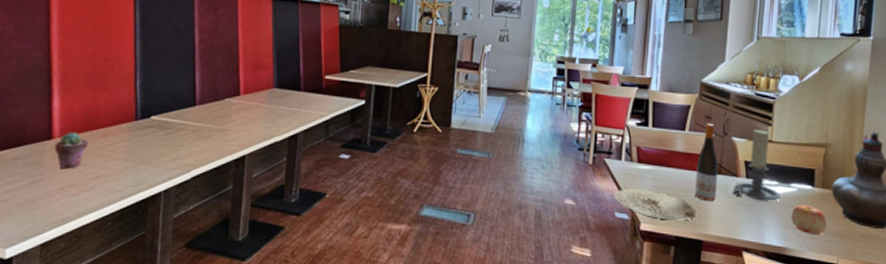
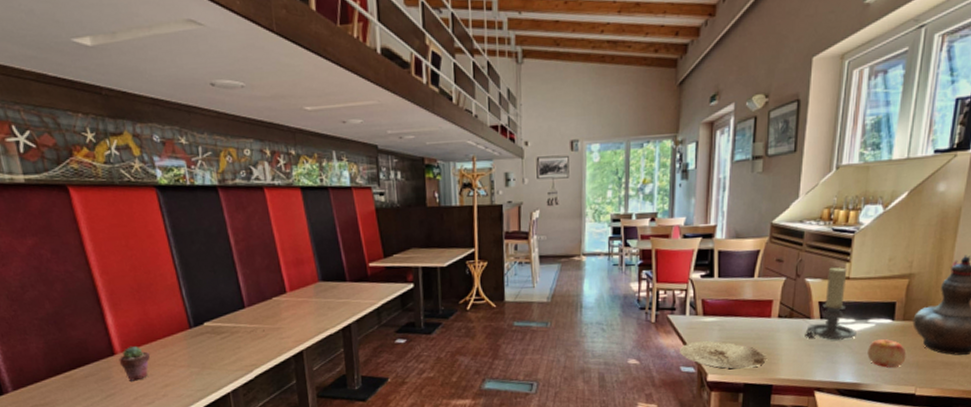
wine bottle: present [694,123,718,202] -> none [764,266,790,347]

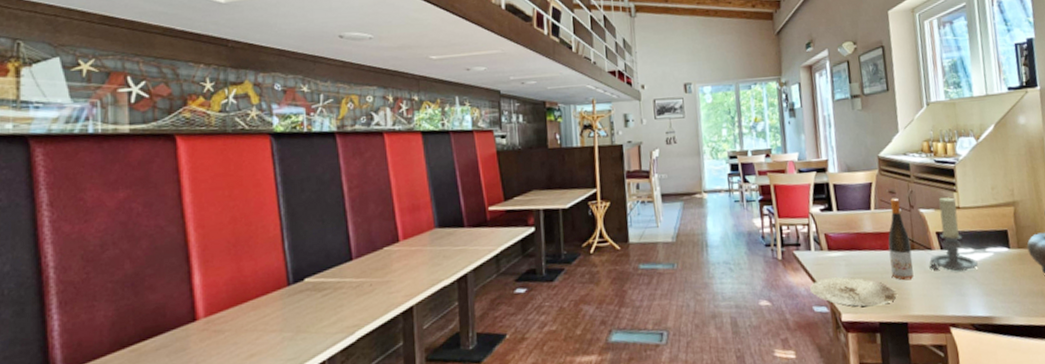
potted succulent: present [118,346,151,381] -> none [200,309,238,352]
wine bottle: none [764,266,790,347] -> present [888,198,914,281]
apple: present [867,339,906,369] -> none [992,268,1030,299]

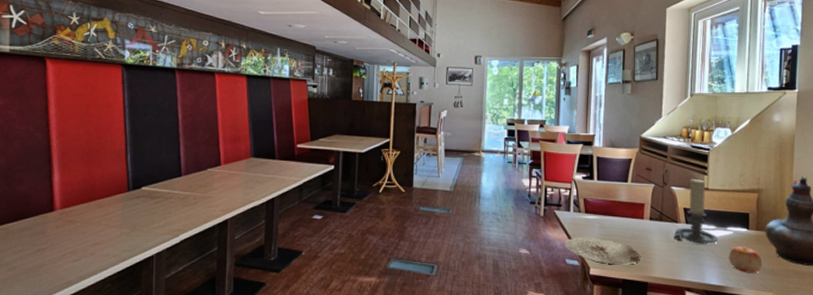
wine bottle: present [888,198,914,281] -> none [638,174,659,247]
apple: none [992,268,1030,299] -> present [729,246,763,274]

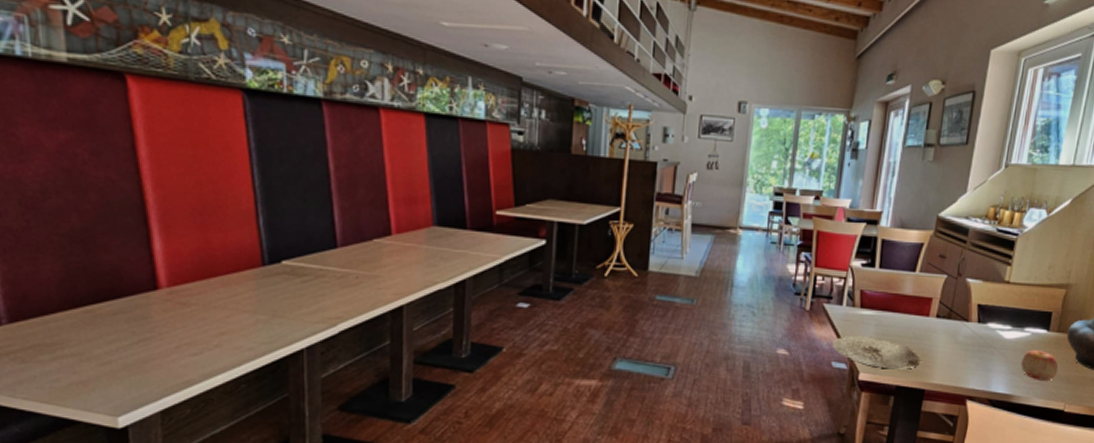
candle holder: present [675,178,718,244] -> none [962,269,1012,347]

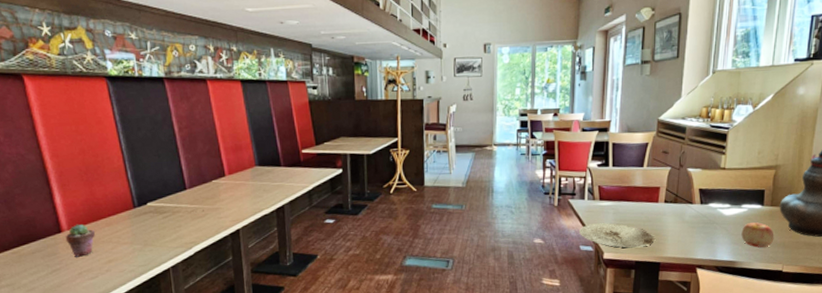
potted succulent: none [162,280,206,325] -> present [65,224,96,257]

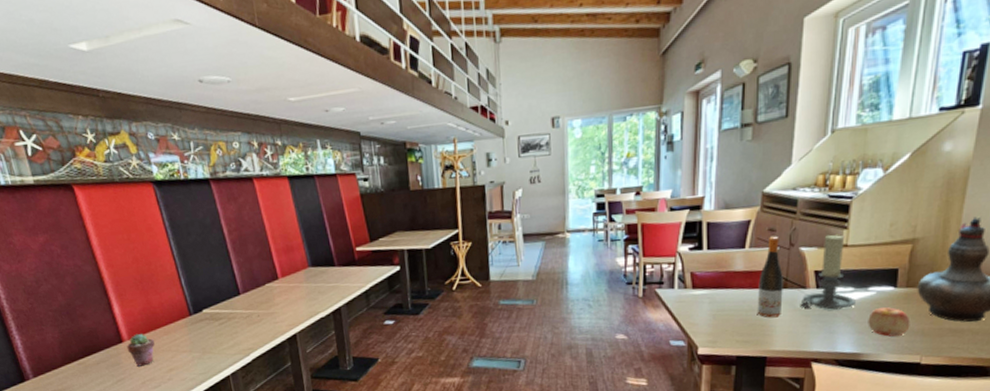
plate: present [579,223,655,248] -> none [669,313,759,342]
wine bottle: none [652,157,674,229] -> present [757,236,783,318]
candle holder: none [689,158,732,223] -> present [801,234,856,310]

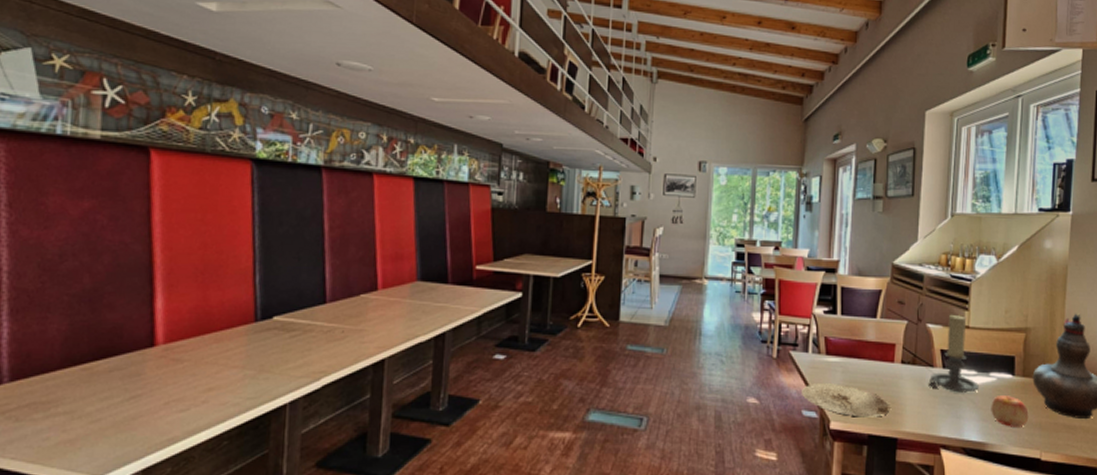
potted succulent: present [126,333,155,367] -> none [157,337,199,381]
plate: none [669,313,759,342] -> present [802,383,890,417]
wine bottle: present [757,236,783,318] -> none [888,309,912,395]

